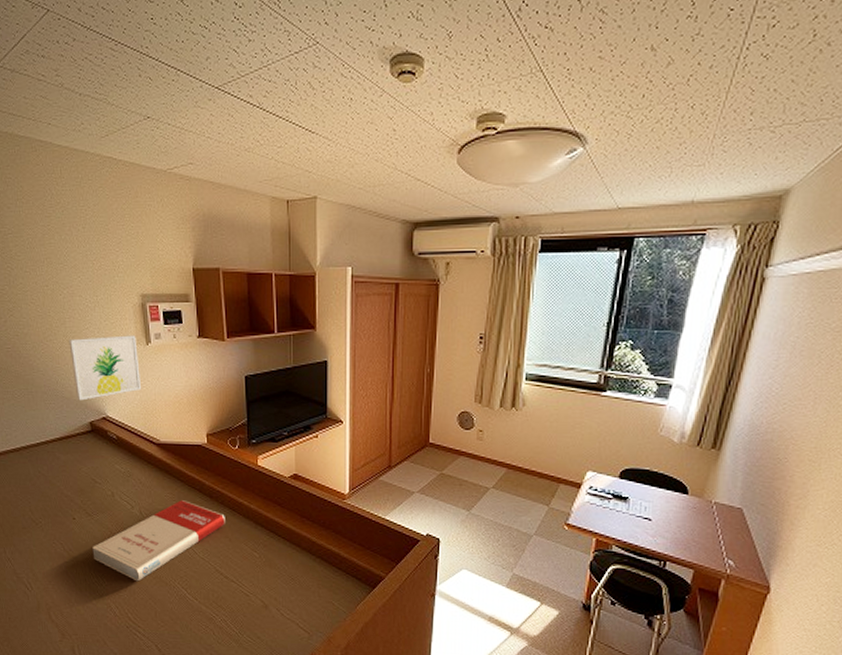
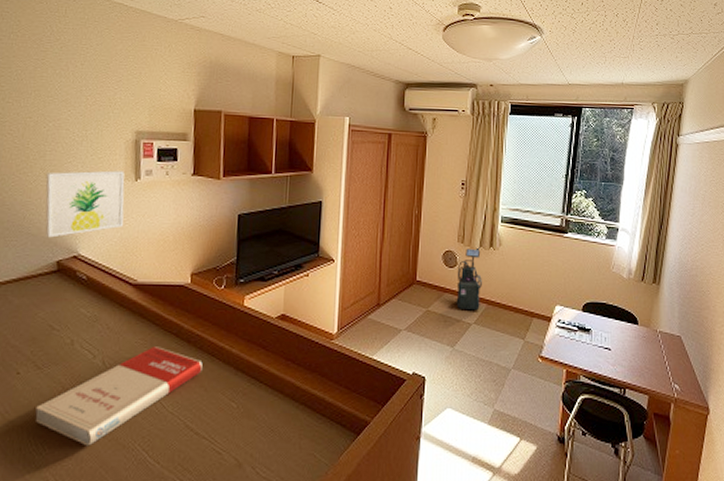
vacuum cleaner: none [472,408,502,475] -> present [456,247,482,311]

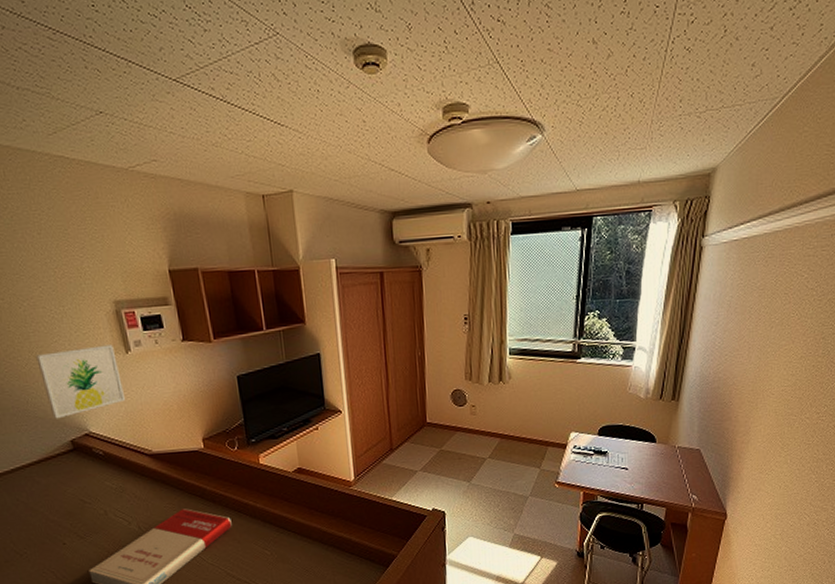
vacuum cleaner: present [456,247,482,311] -> none [467,383,494,446]

